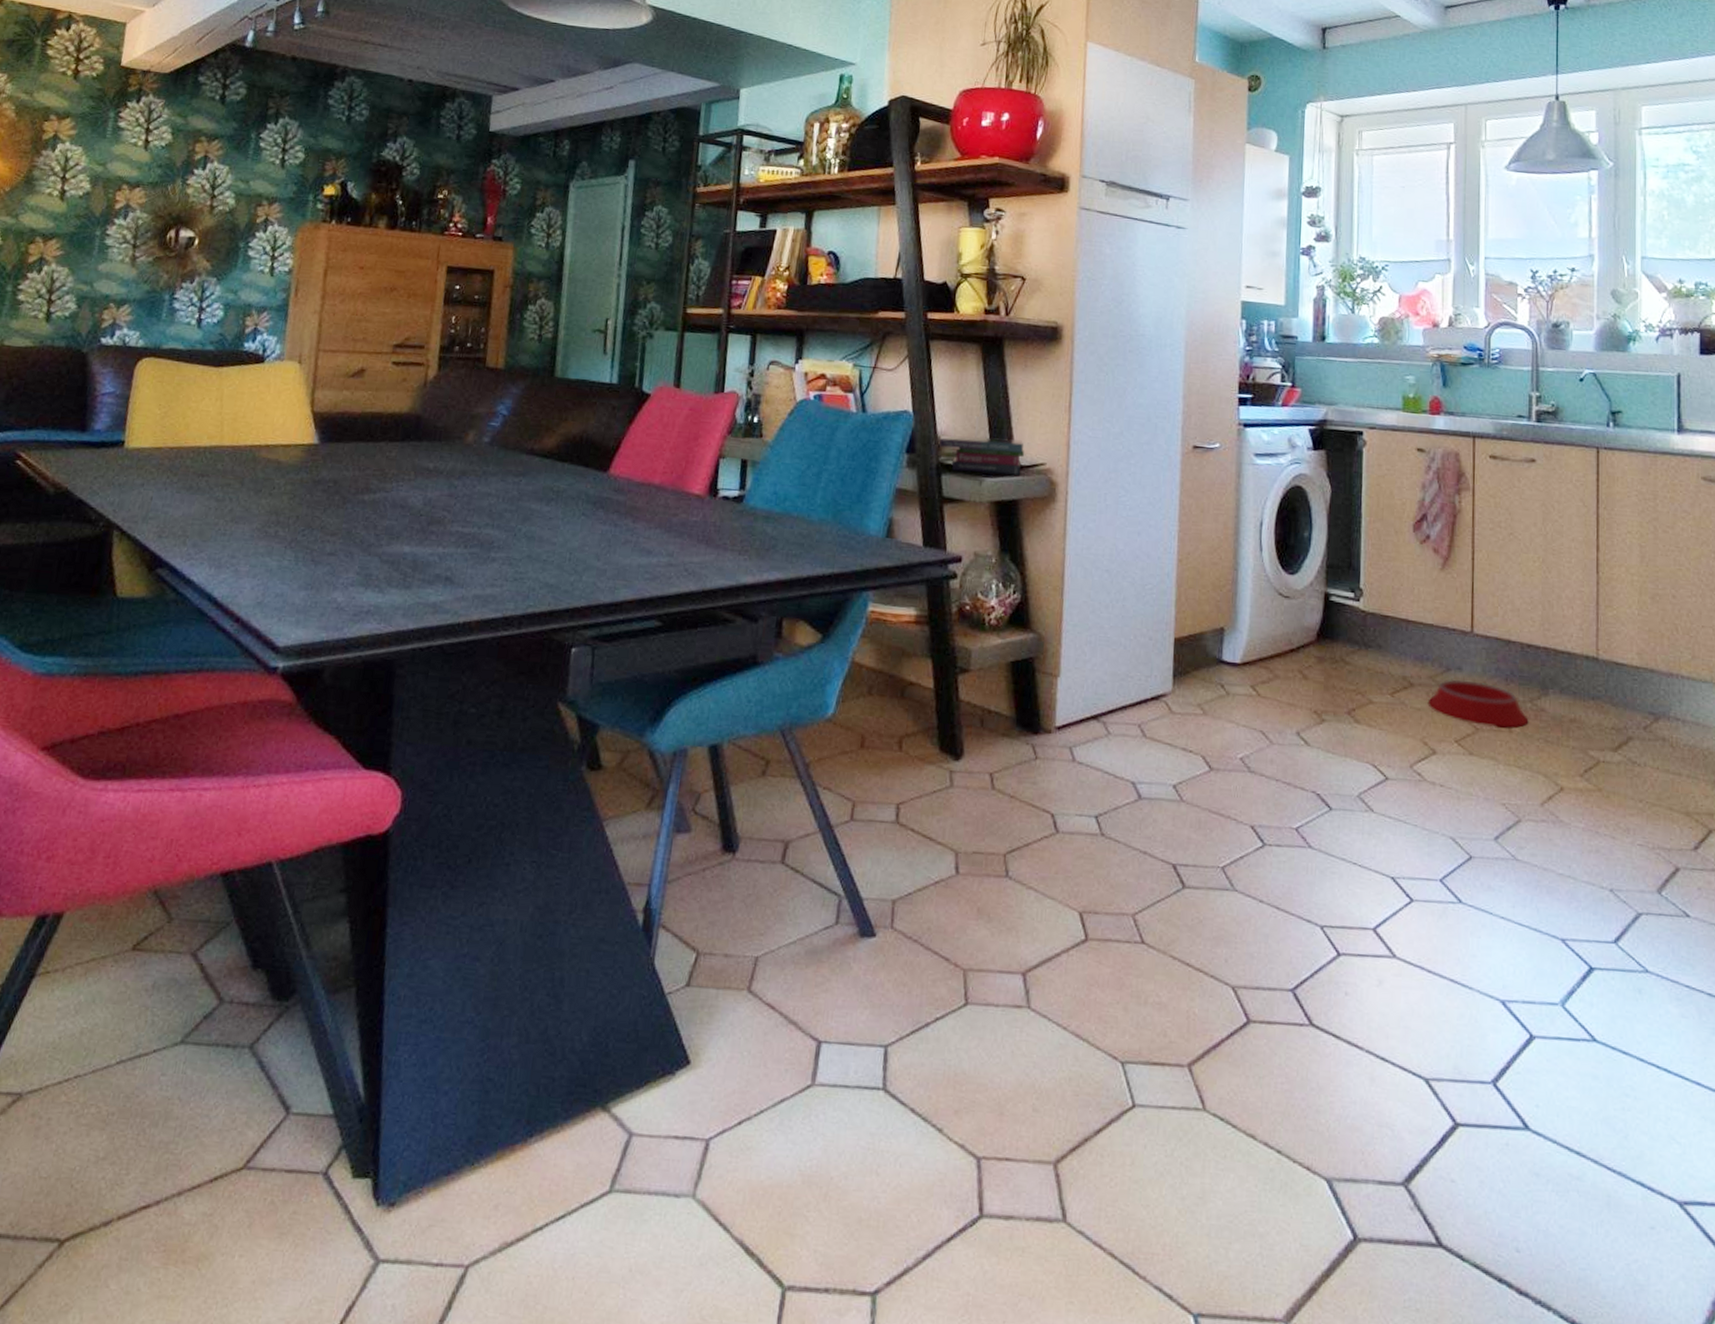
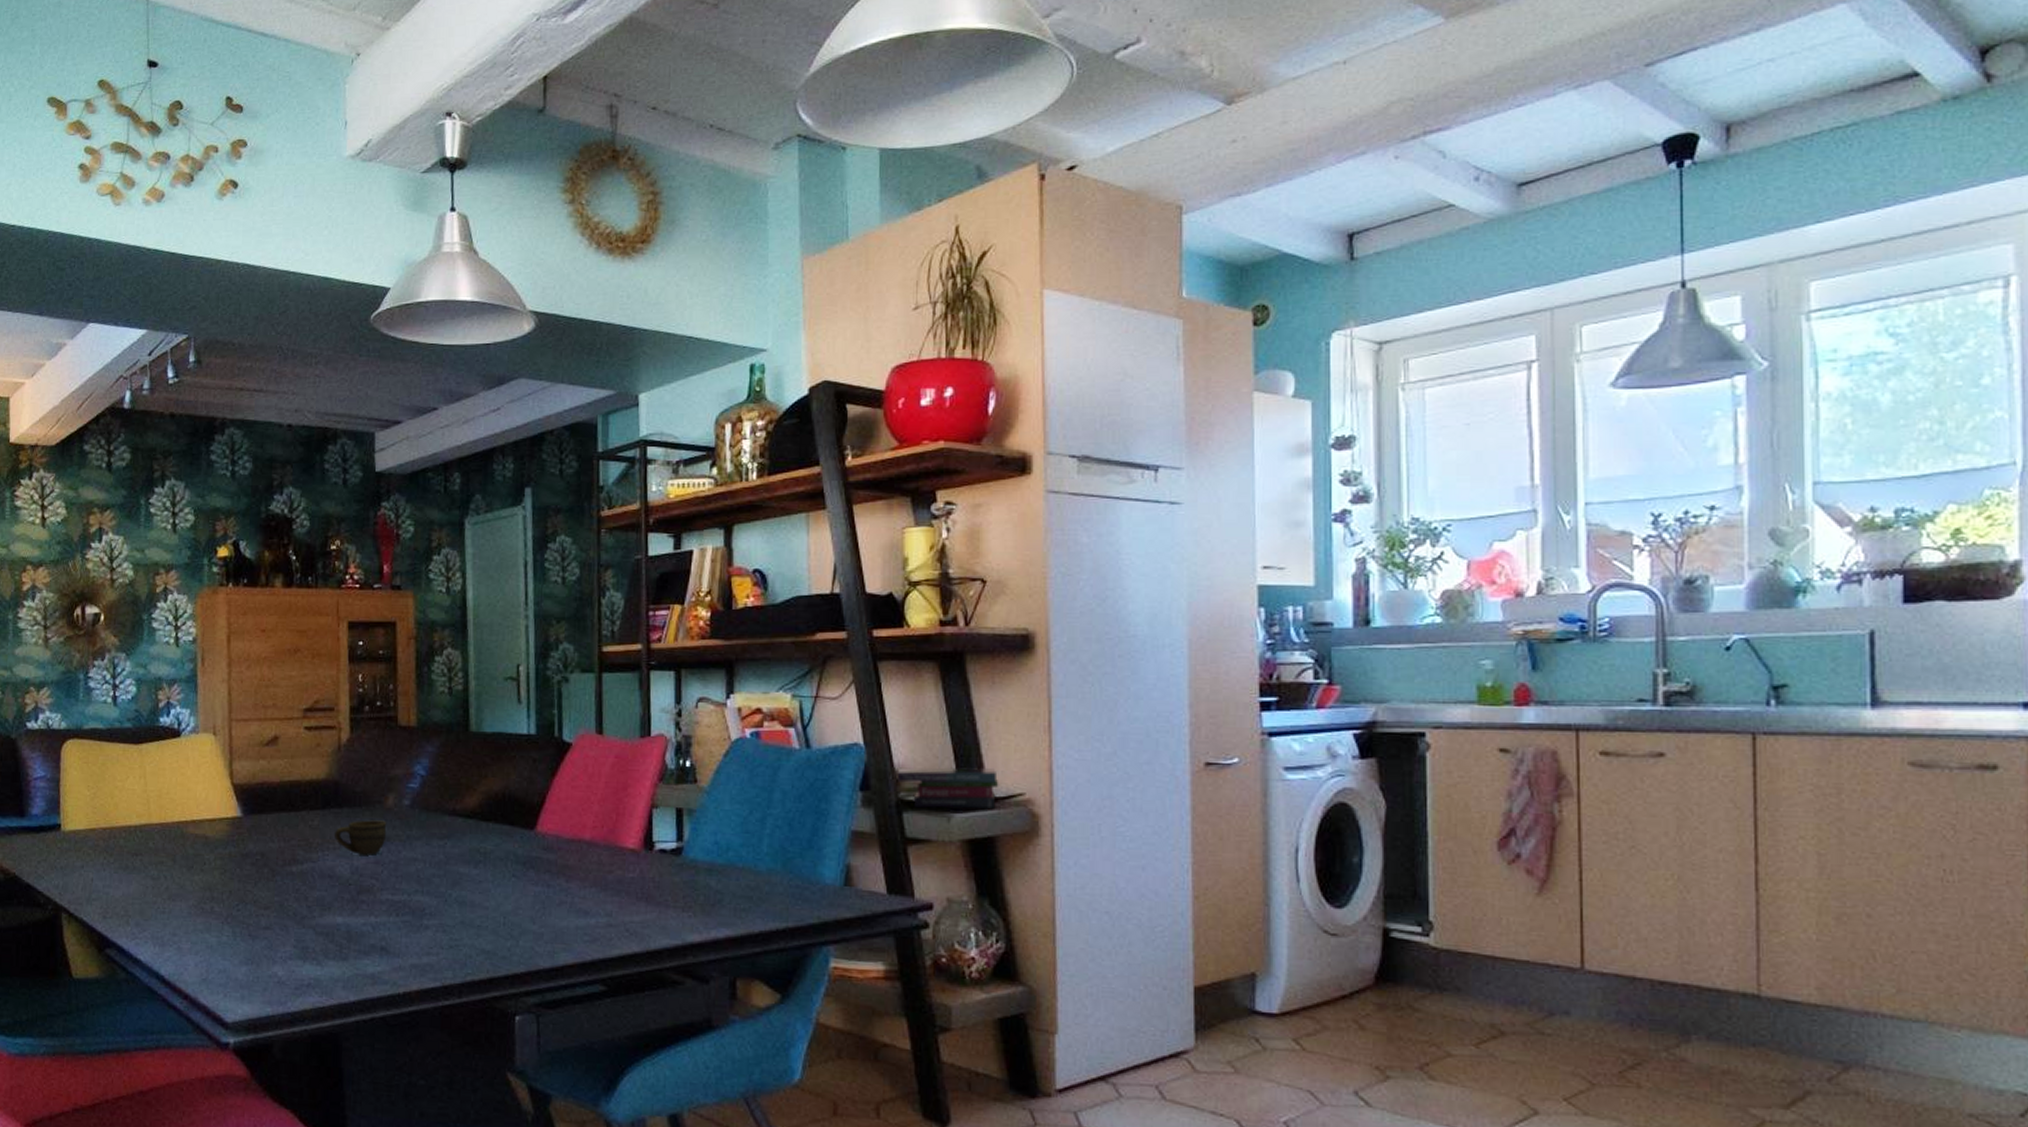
cup: none [411,454,465,488] -> present [335,820,387,855]
pet bowl: present [1427,679,1529,728] -> none [1525,1025,1664,1083]

